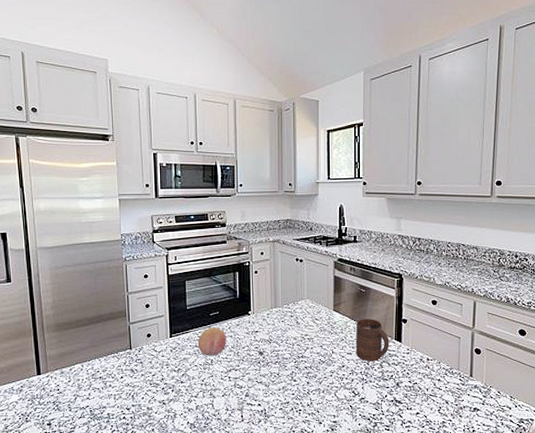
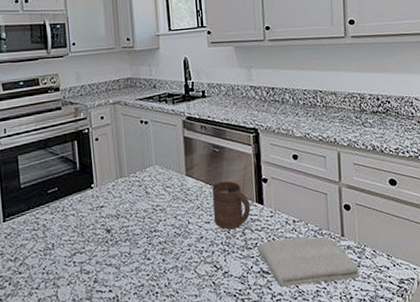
fruit: present [197,327,226,356] -> none [35,206,69,240]
washcloth: none [393,373,484,416] -> present [257,235,360,287]

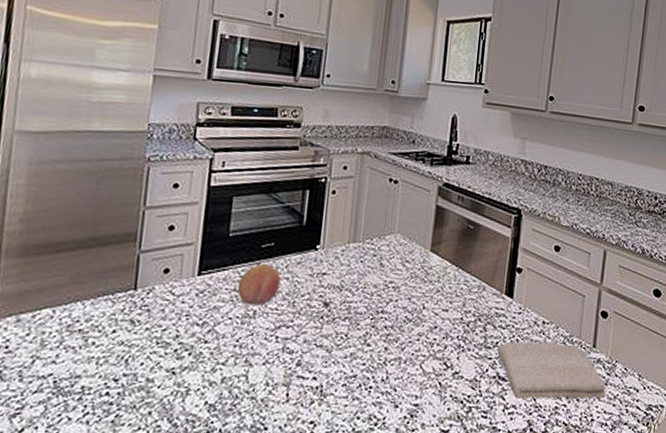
fruit: none [35,206,69,240] -> present [237,264,281,305]
cup: present [212,181,251,230] -> none [453,264,498,323]

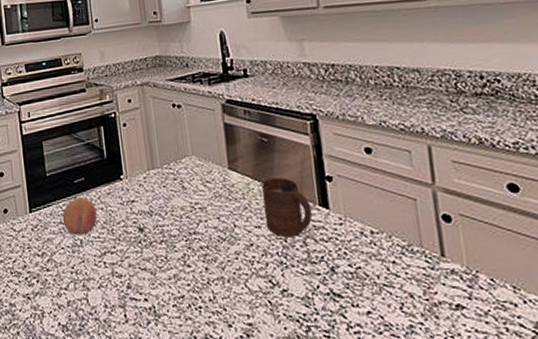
cup: none [453,264,498,323] -> present [261,177,313,238]
washcloth: present [497,341,607,399] -> none [324,252,473,316]

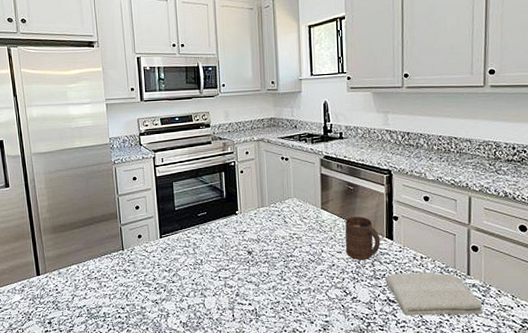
fruit: present [62,197,97,235] -> none [187,227,215,256]
washcloth: none [324,252,473,316] -> present [385,271,483,316]

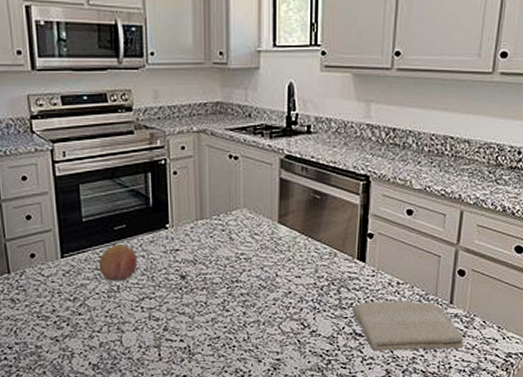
fruit: none [187,227,215,256] -> present [98,245,137,281]
cup: present [345,216,381,260] -> none [306,233,350,287]

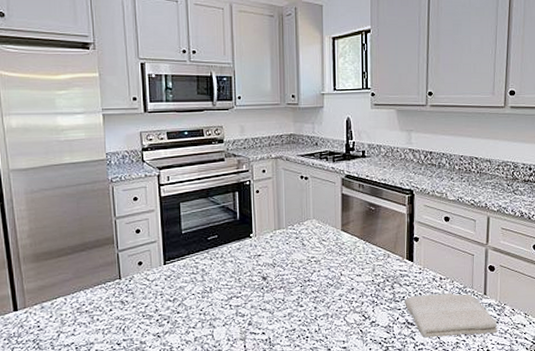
fruit: present [98,245,137,281] -> none [194,252,227,284]

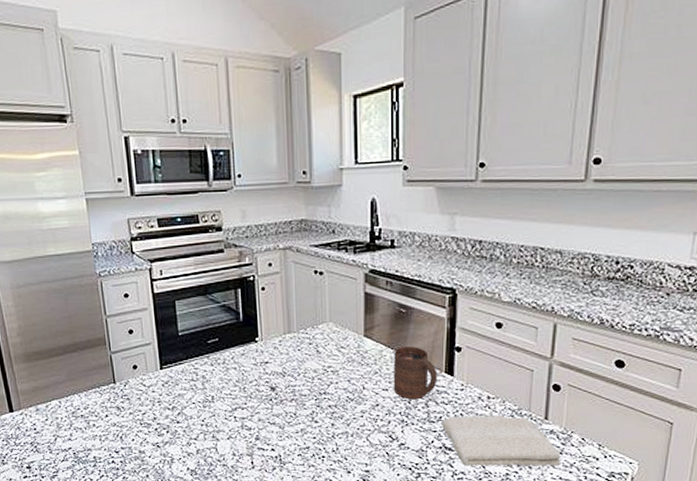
cup: none [365,238,401,283] -> present [393,346,438,400]

